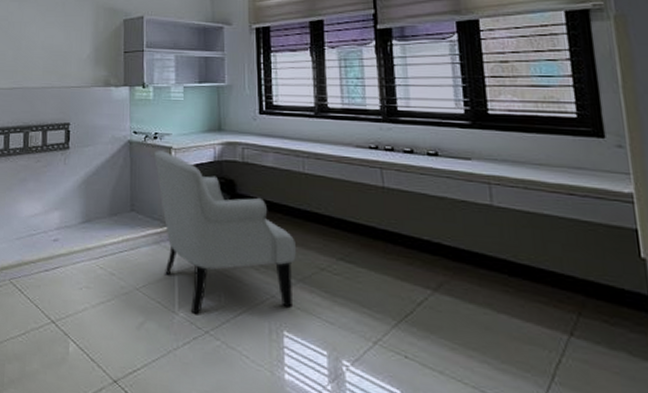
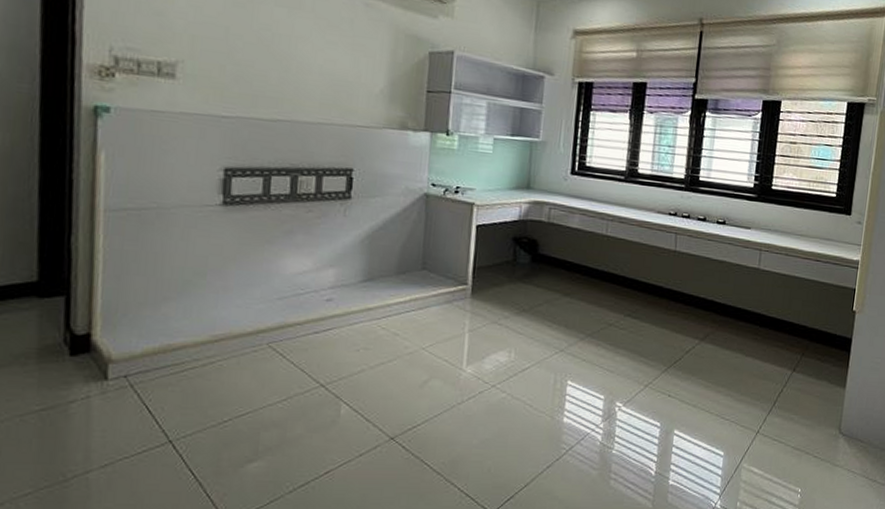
chair: present [153,150,296,315] -> none [453,206,590,371]

